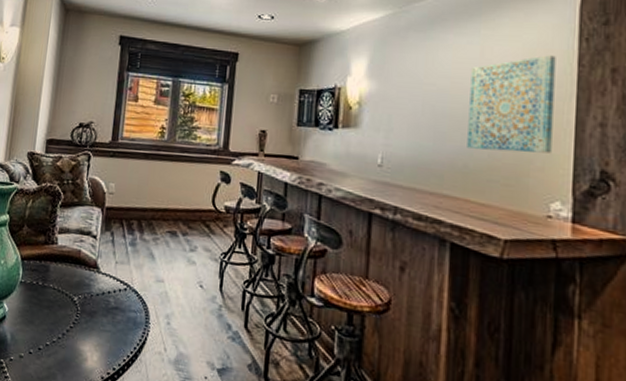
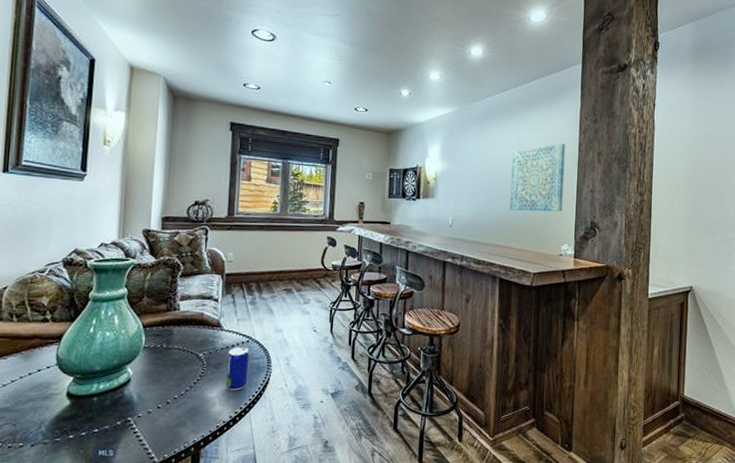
beer can: none [99,294,126,348] -> present [225,346,249,391]

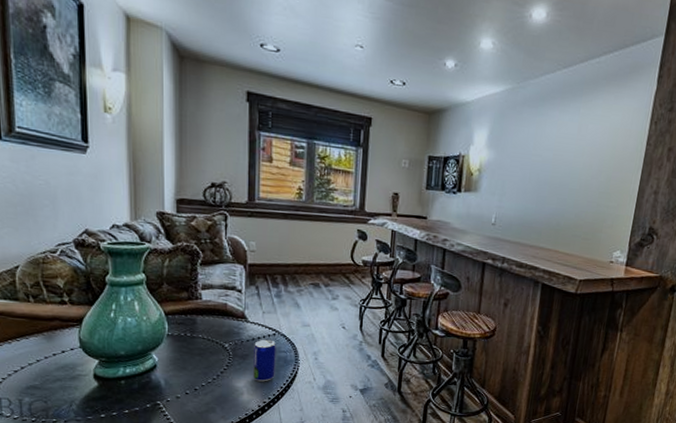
wall art: present [510,143,566,212] -> none [560,134,633,214]

